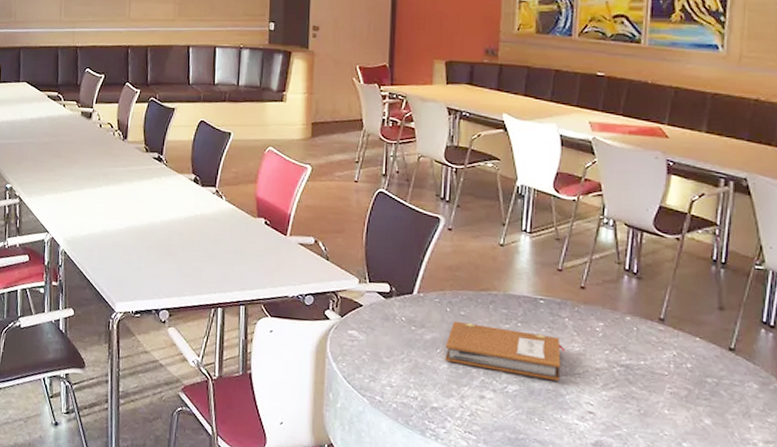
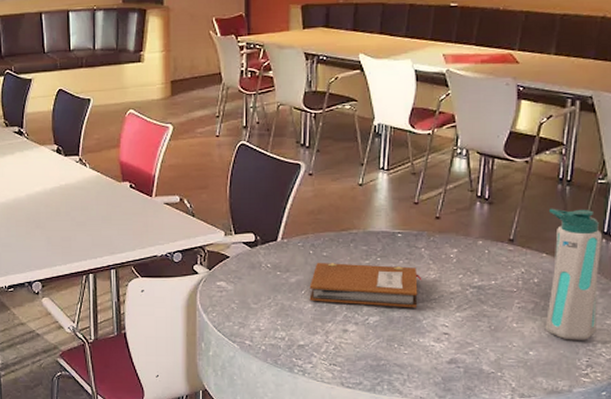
water bottle: none [701,290,760,438] -> present [546,208,602,340]

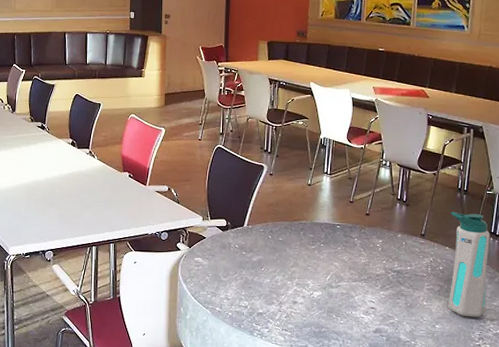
notebook: present [309,262,422,308] -> none [267,245,355,286]

